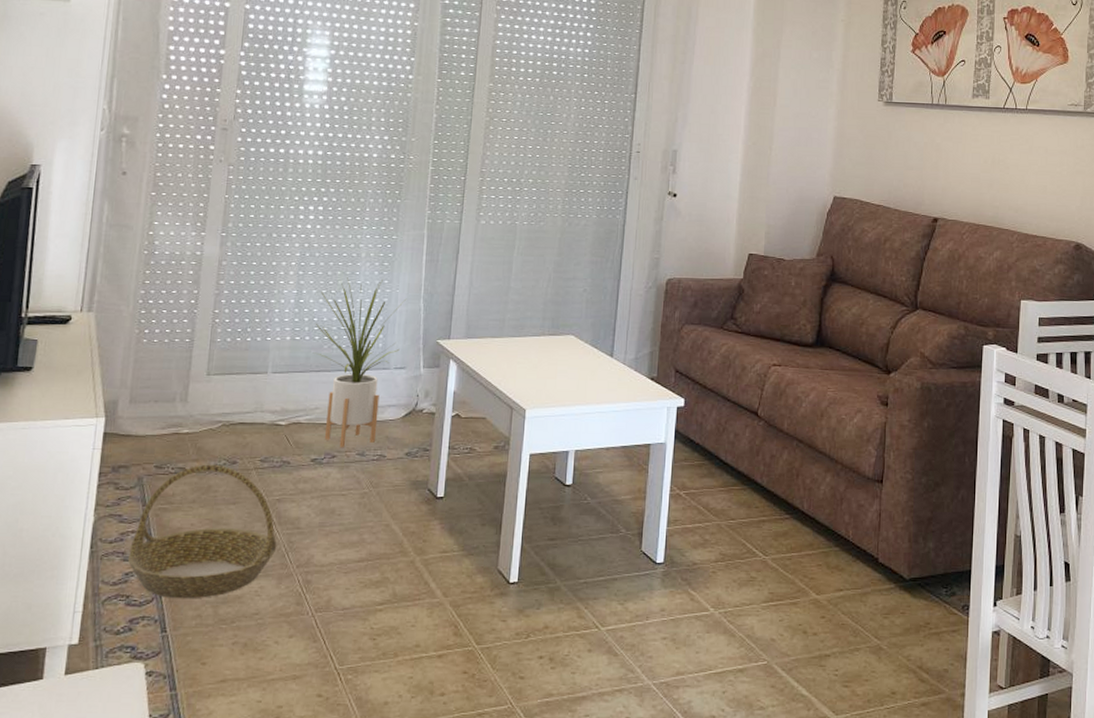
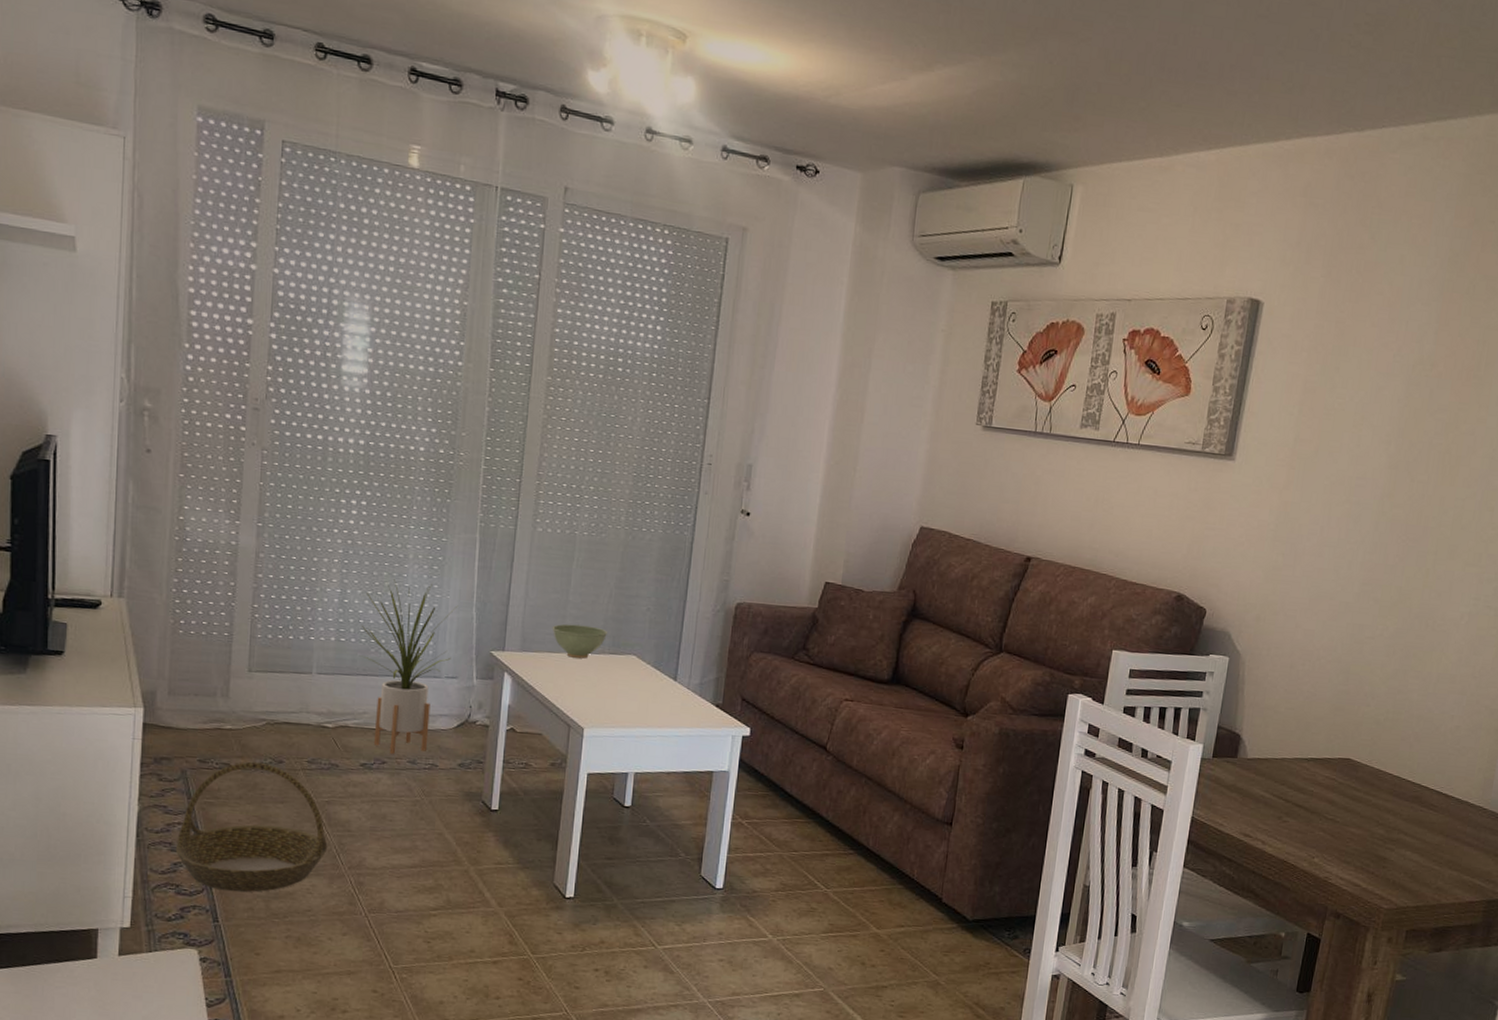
bowl: none [494,309,547,341] -> present [552,624,607,659]

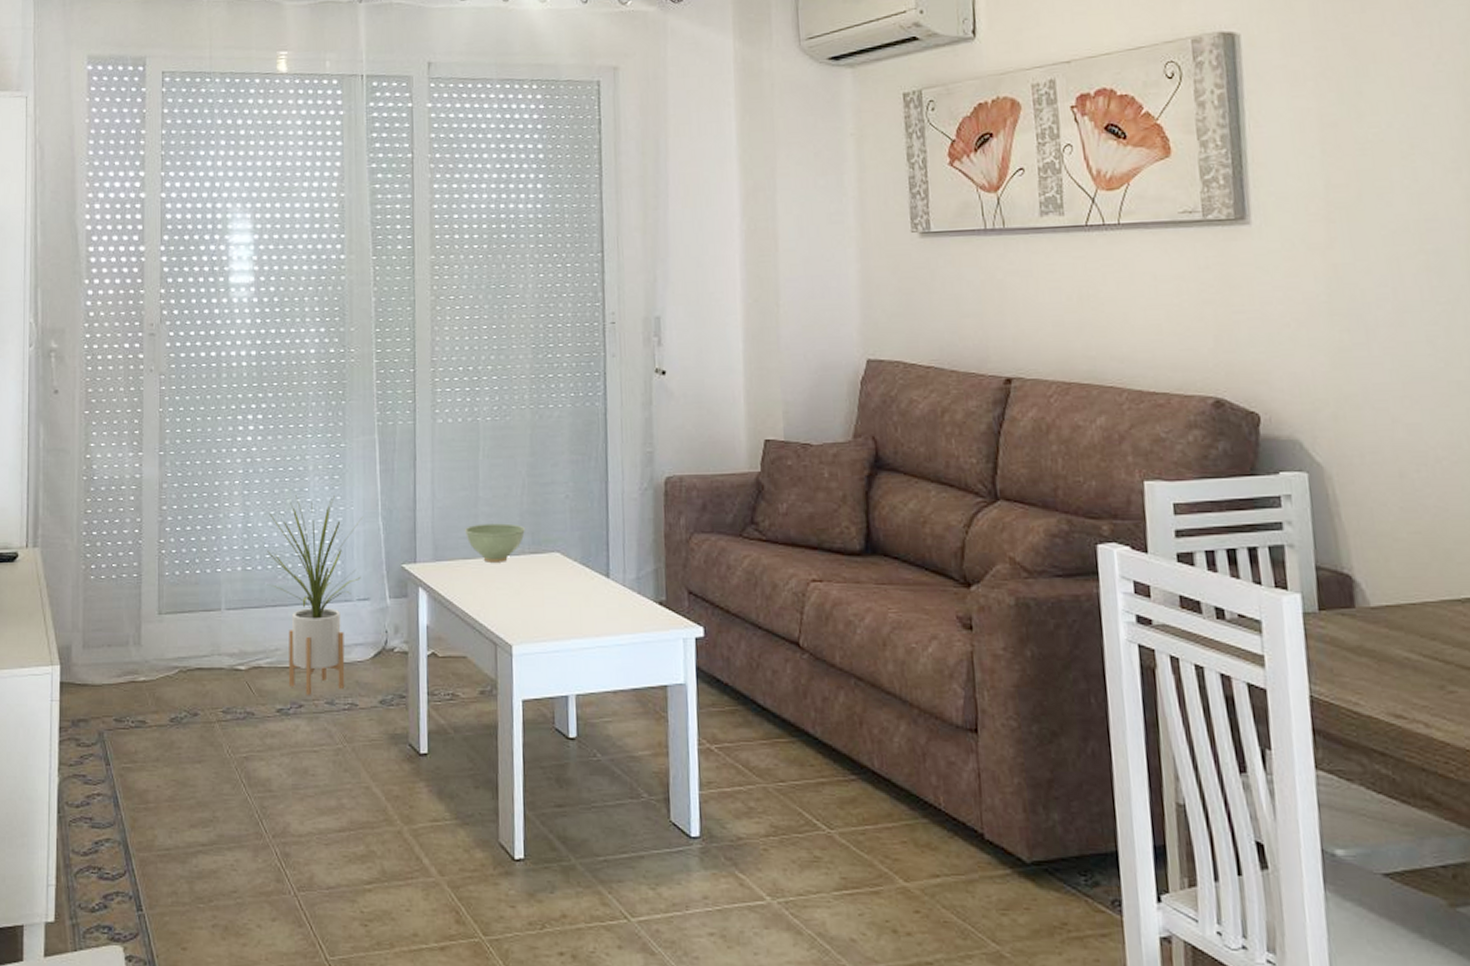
basket: present [175,761,328,893] -> none [96,716,249,873]

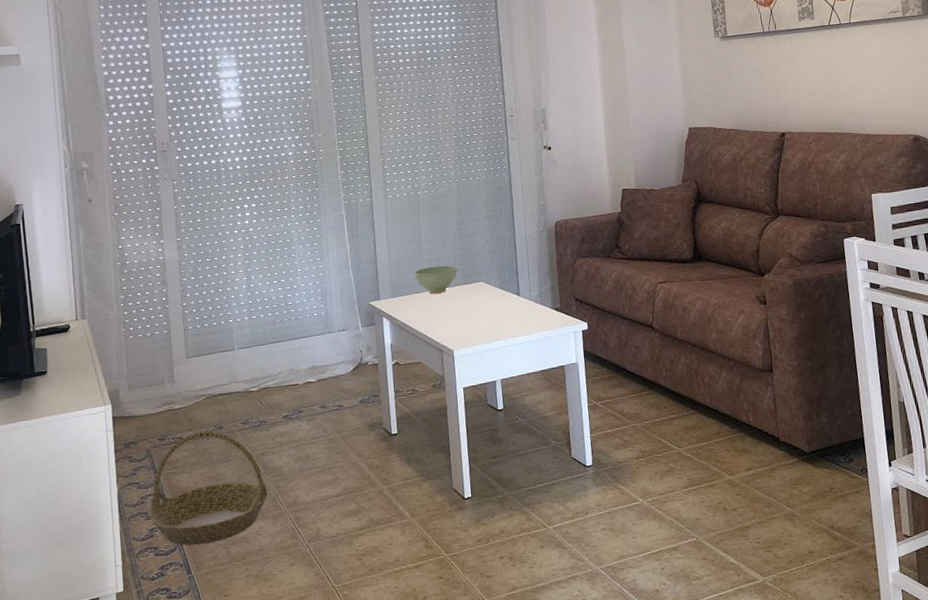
basket: none [96,716,249,873] -> present [150,431,268,546]
house plant: present [266,494,364,696] -> none [266,257,340,404]

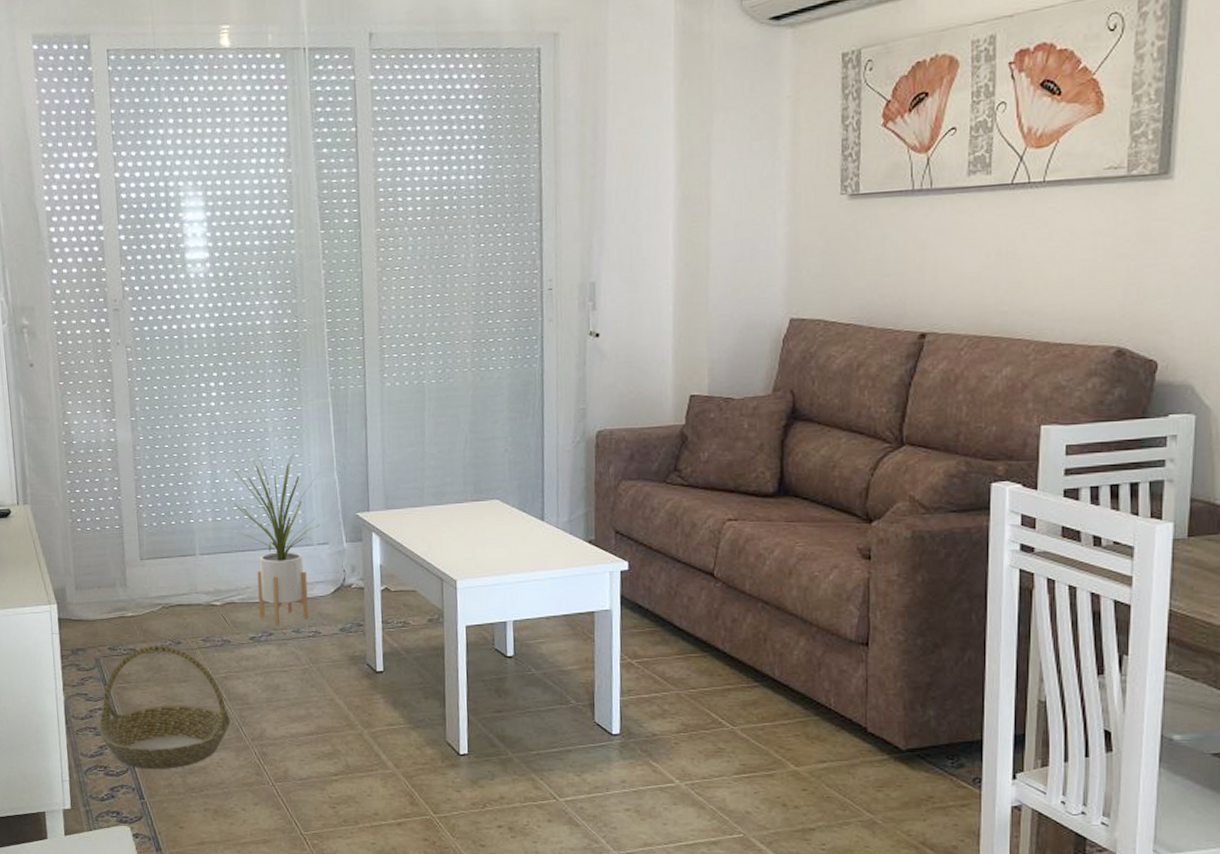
house plant: none [266,257,340,404] -> present [233,452,321,626]
bowl: present [413,265,458,294] -> none [412,475,468,510]

